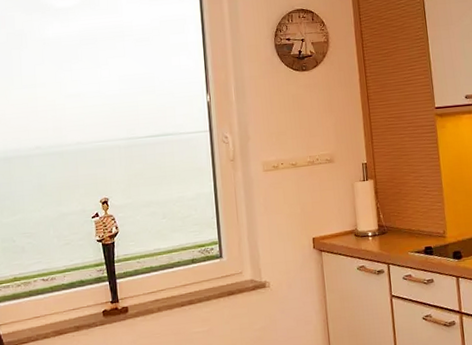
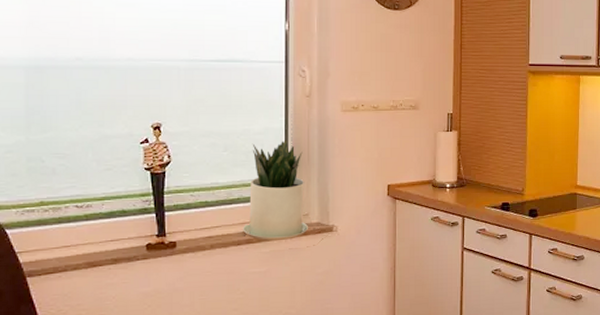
planter: none [185,203,244,301] -> present [243,140,309,241]

